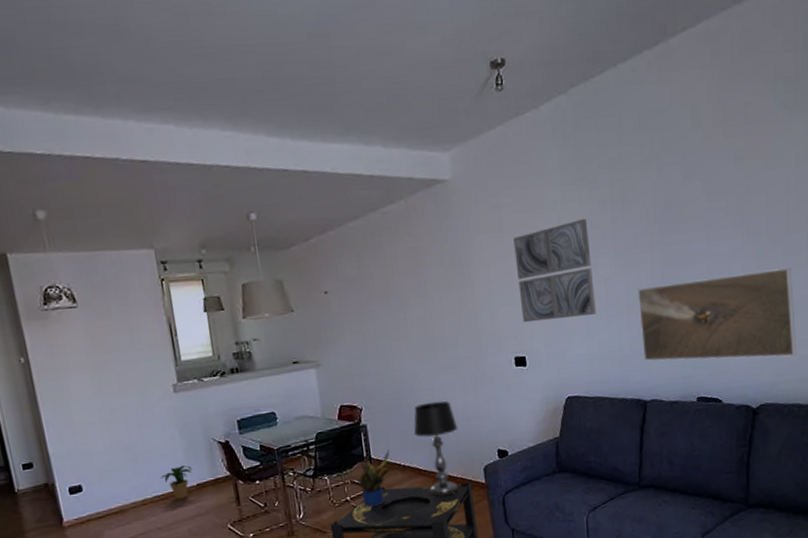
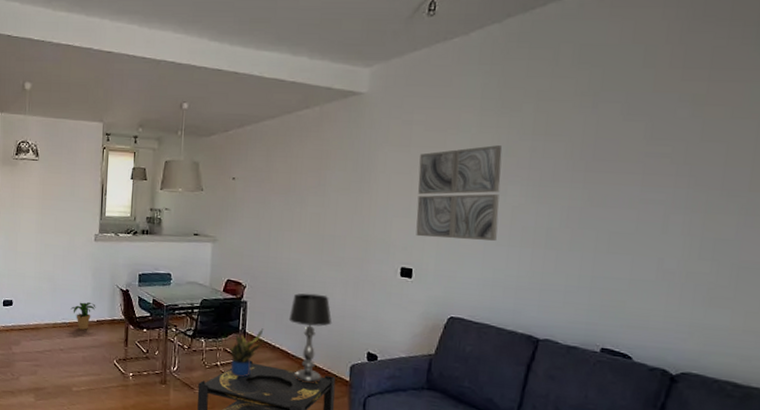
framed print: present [638,268,797,362] -> none [542,223,748,328]

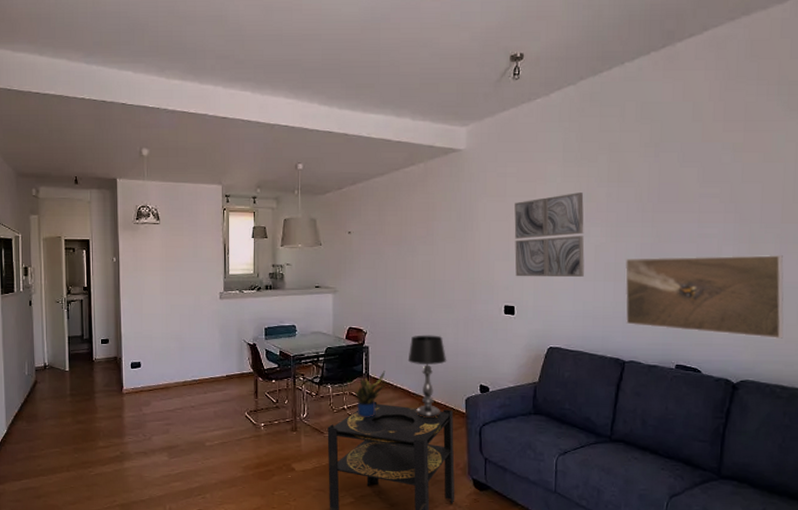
potted plant: present [70,302,96,330] -> none [199,359,225,385]
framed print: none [542,223,748,328] -> present [625,254,784,339]

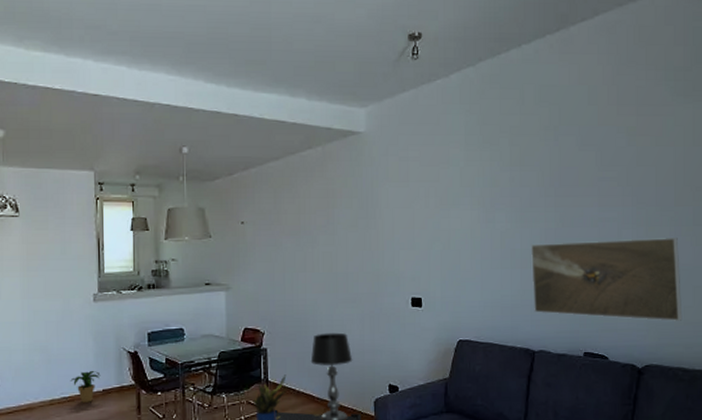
potted plant: none [199,359,225,385] -> present [70,371,101,403]
wall art: present [514,193,585,278] -> none [418,177,491,267]

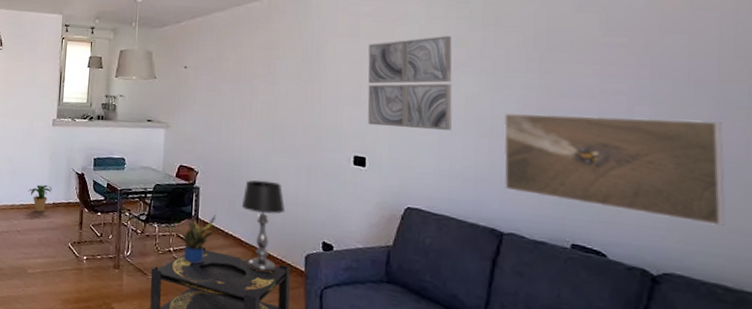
wall art: none [418,177,491,267] -> present [367,36,453,130]

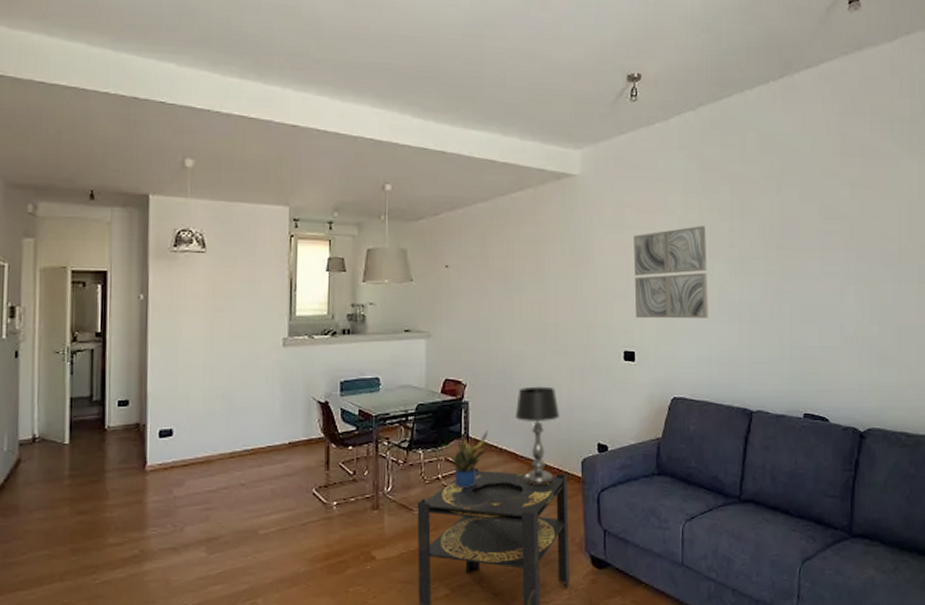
potted plant: present [28,184,53,212] -> none [253,422,287,456]
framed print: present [503,113,726,226] -> none [750,294,906,383]

